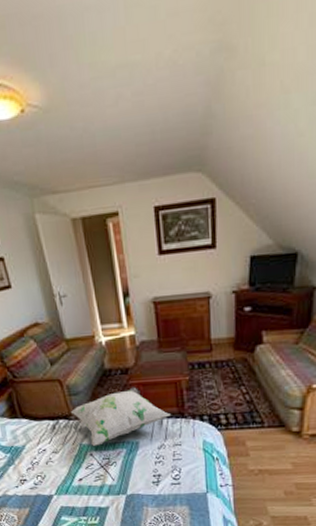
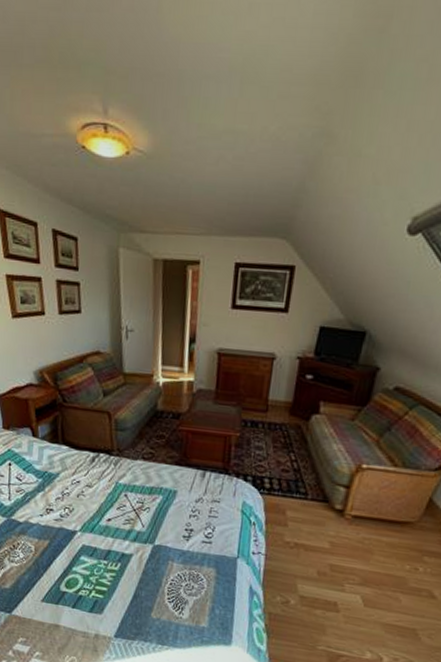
decorative pillow: present [71,387,171,446] -> none [114,433,215,487]

